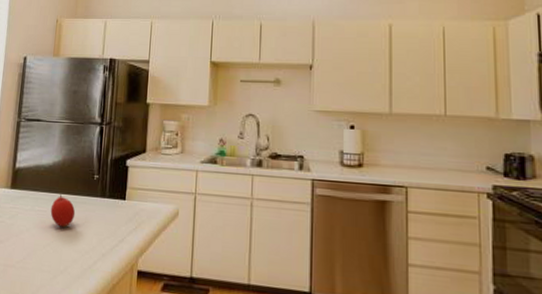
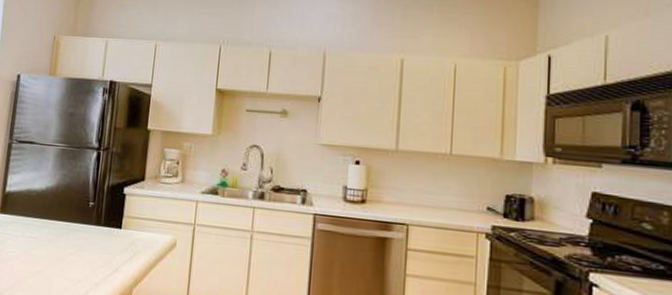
fruit: present [50,194,76,228] -> none [41,220,69,255]

